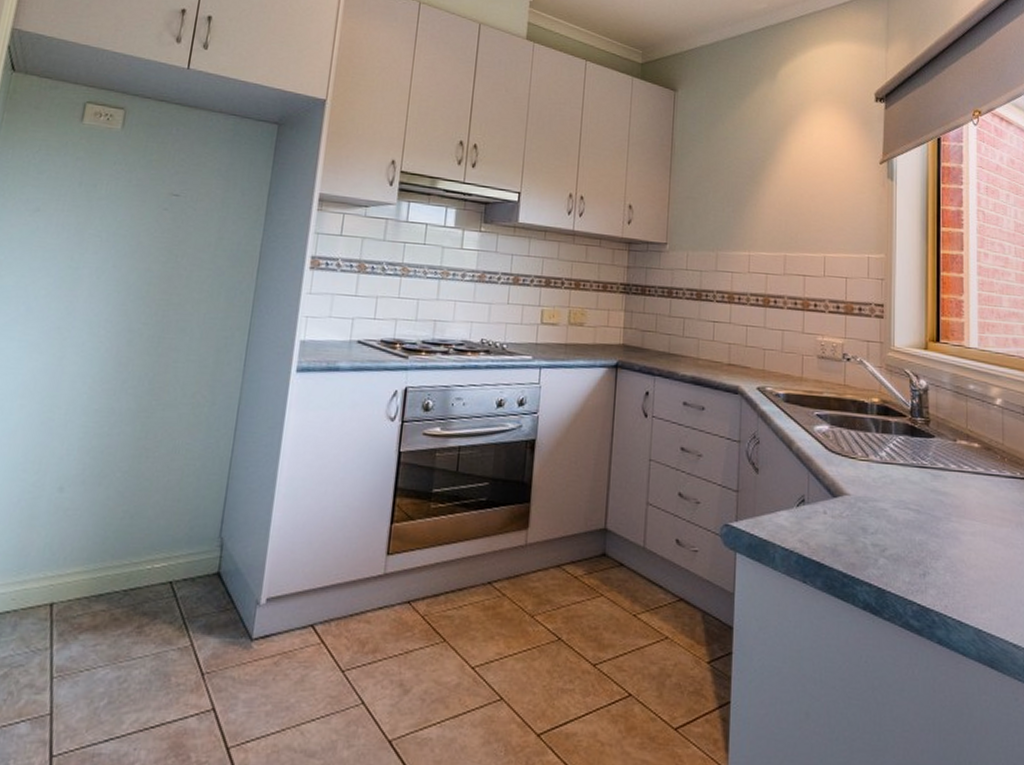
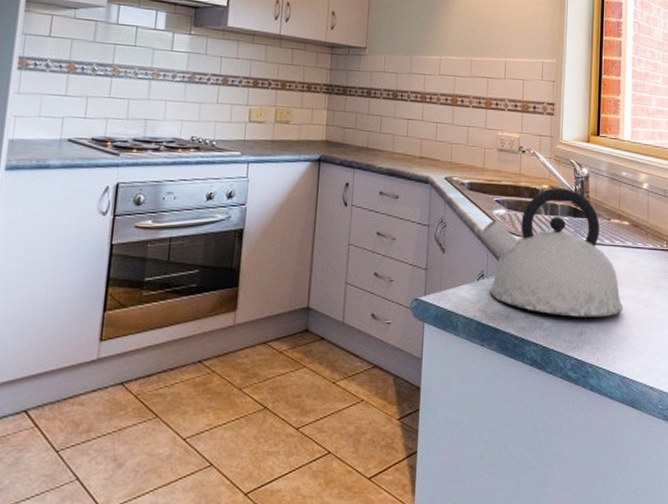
kettle: none [800,401,976,556] -> present [480,187,623,317]

